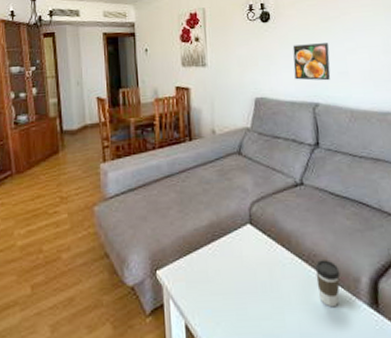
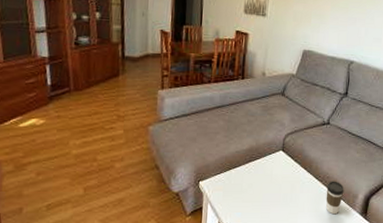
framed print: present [292,43,331,81] -> none [339,9,372,44]

